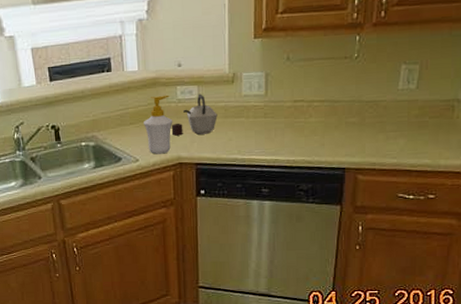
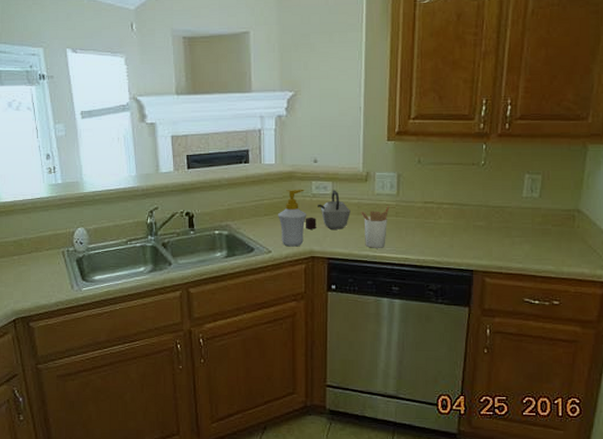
utensil holder: none [227,107,258,151] -> present [360,206,390,248]

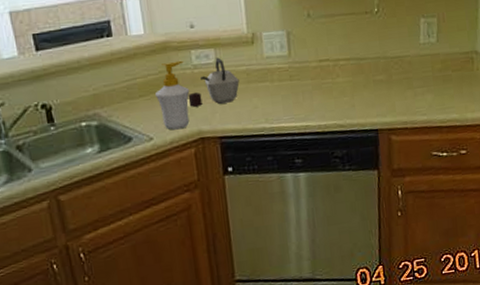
utensil holder: present [360,206,390,248] -> none [250,69,283,120]

